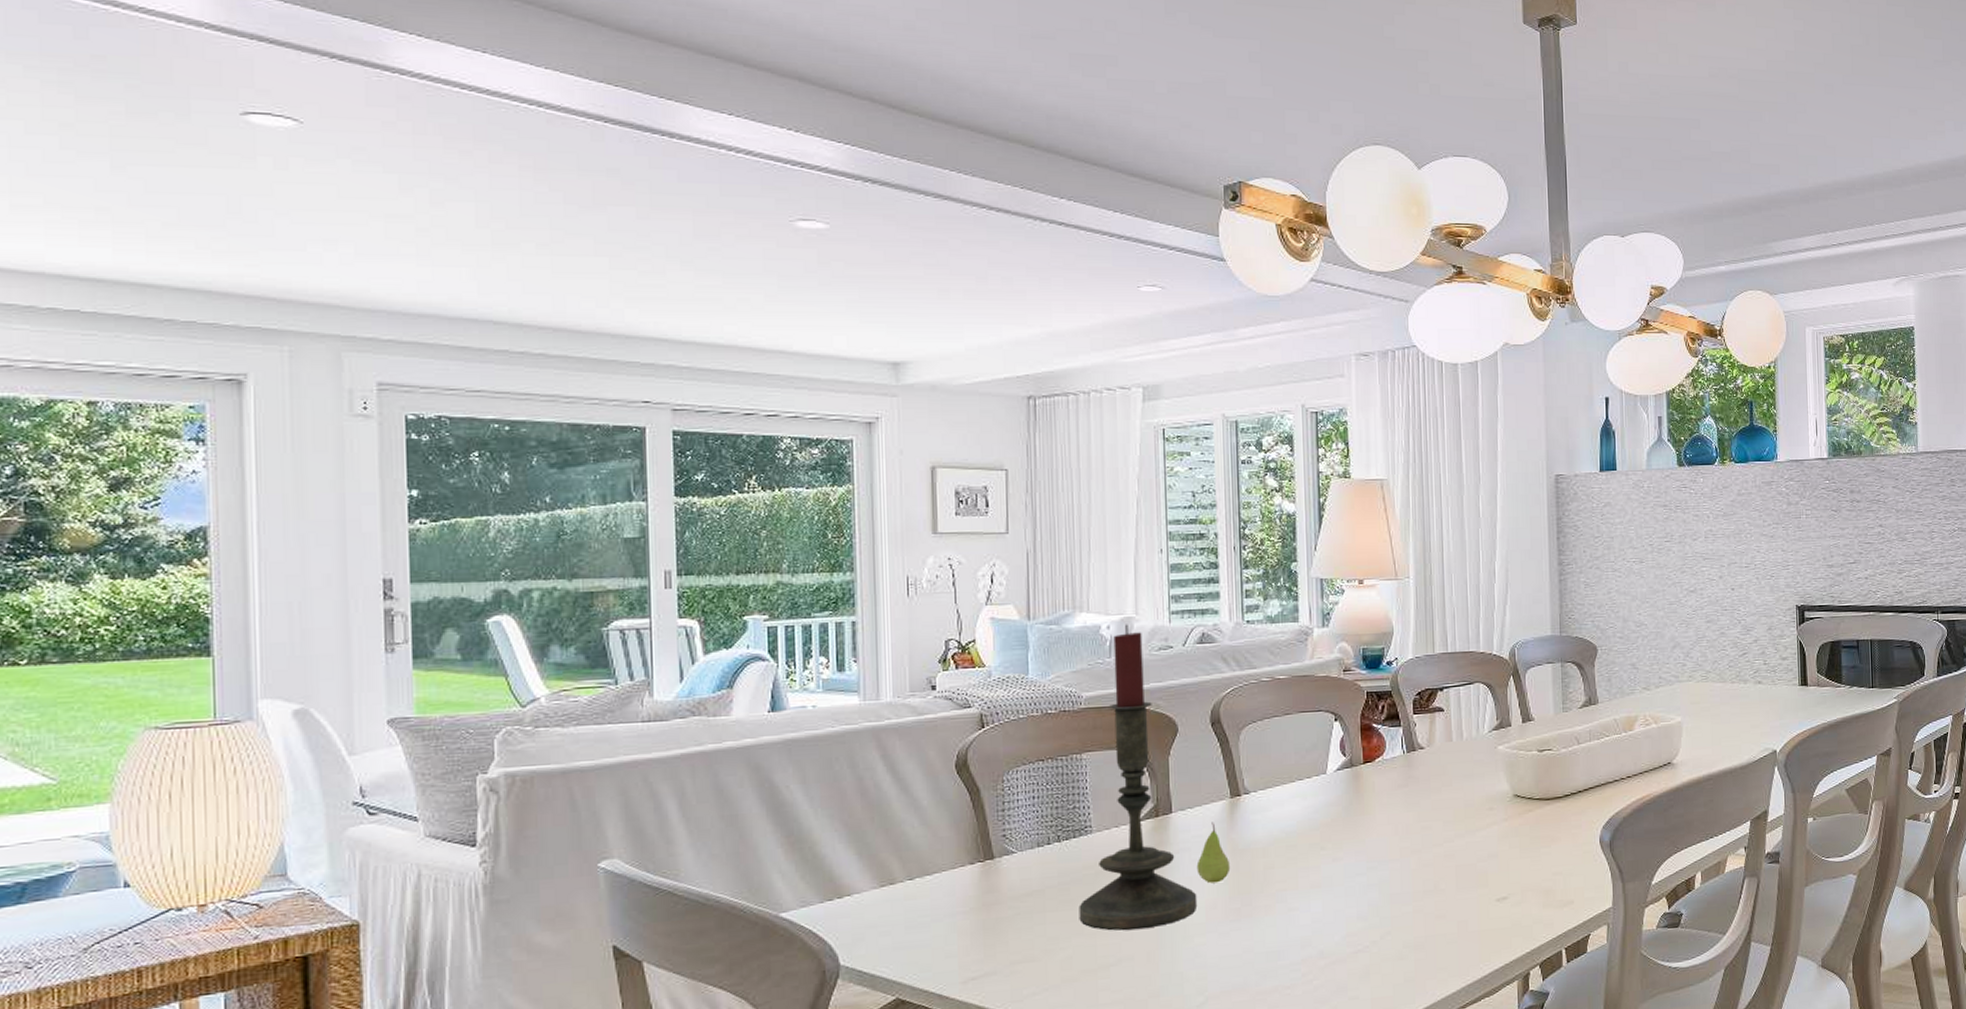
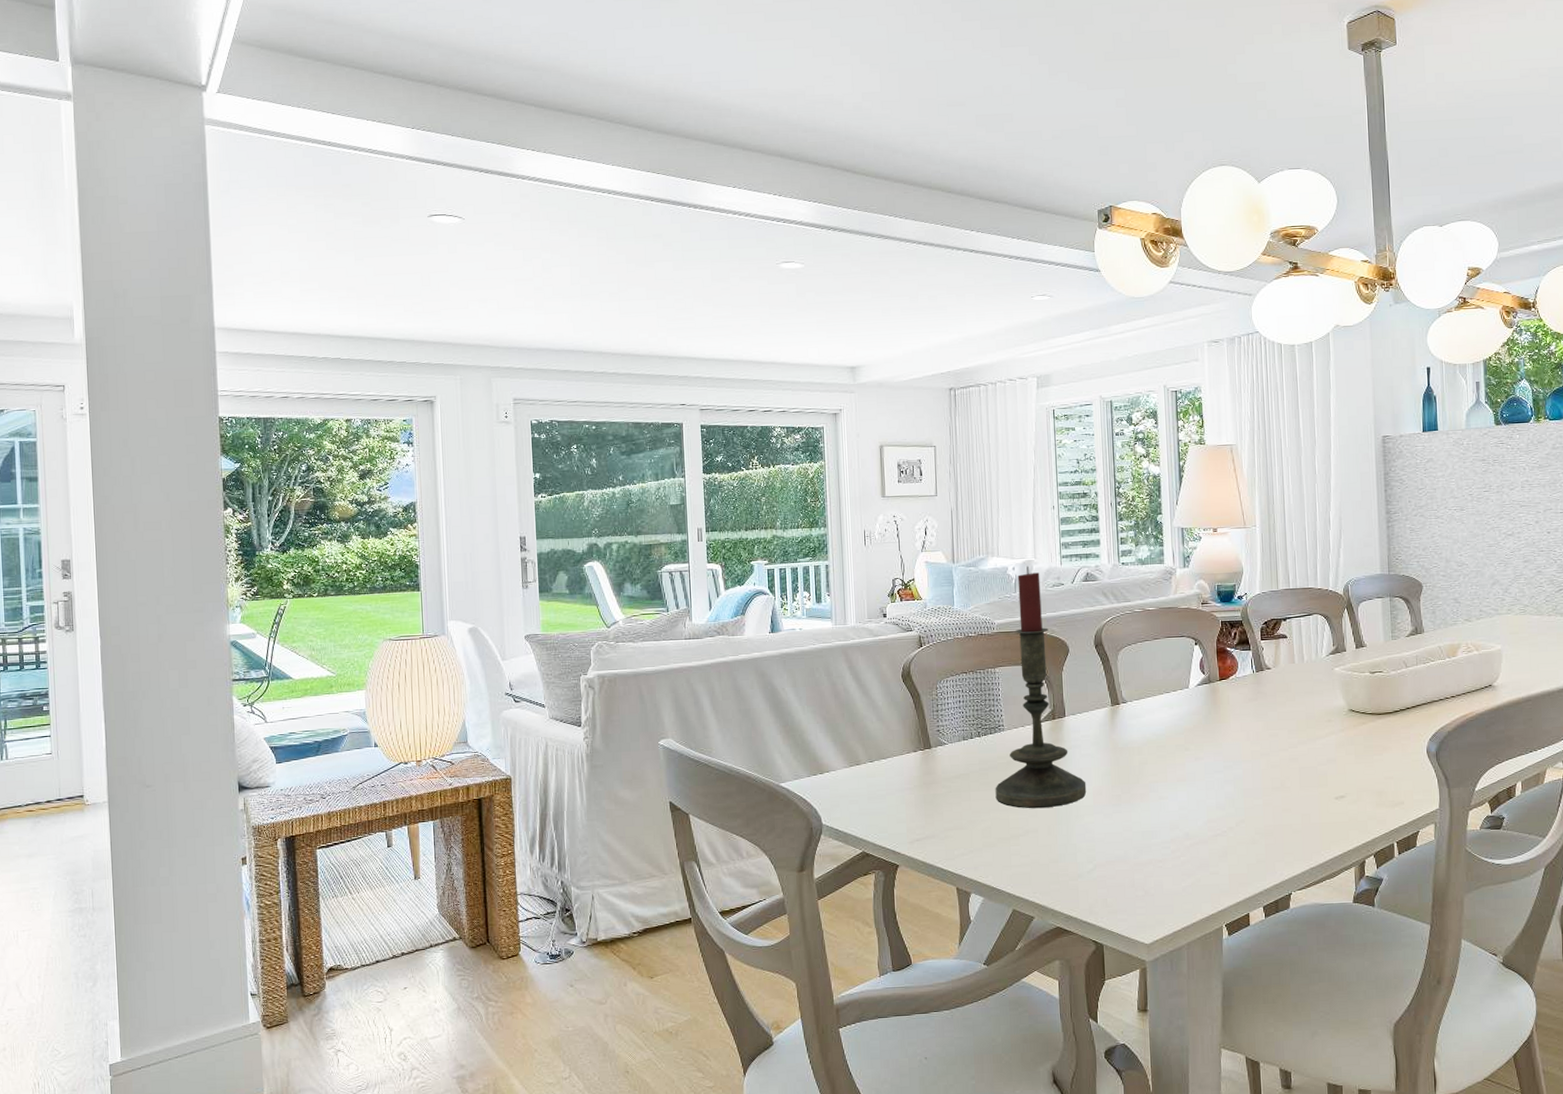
fruit: present [1196,822,1231,884] -> none [1085,725,1113,774]

